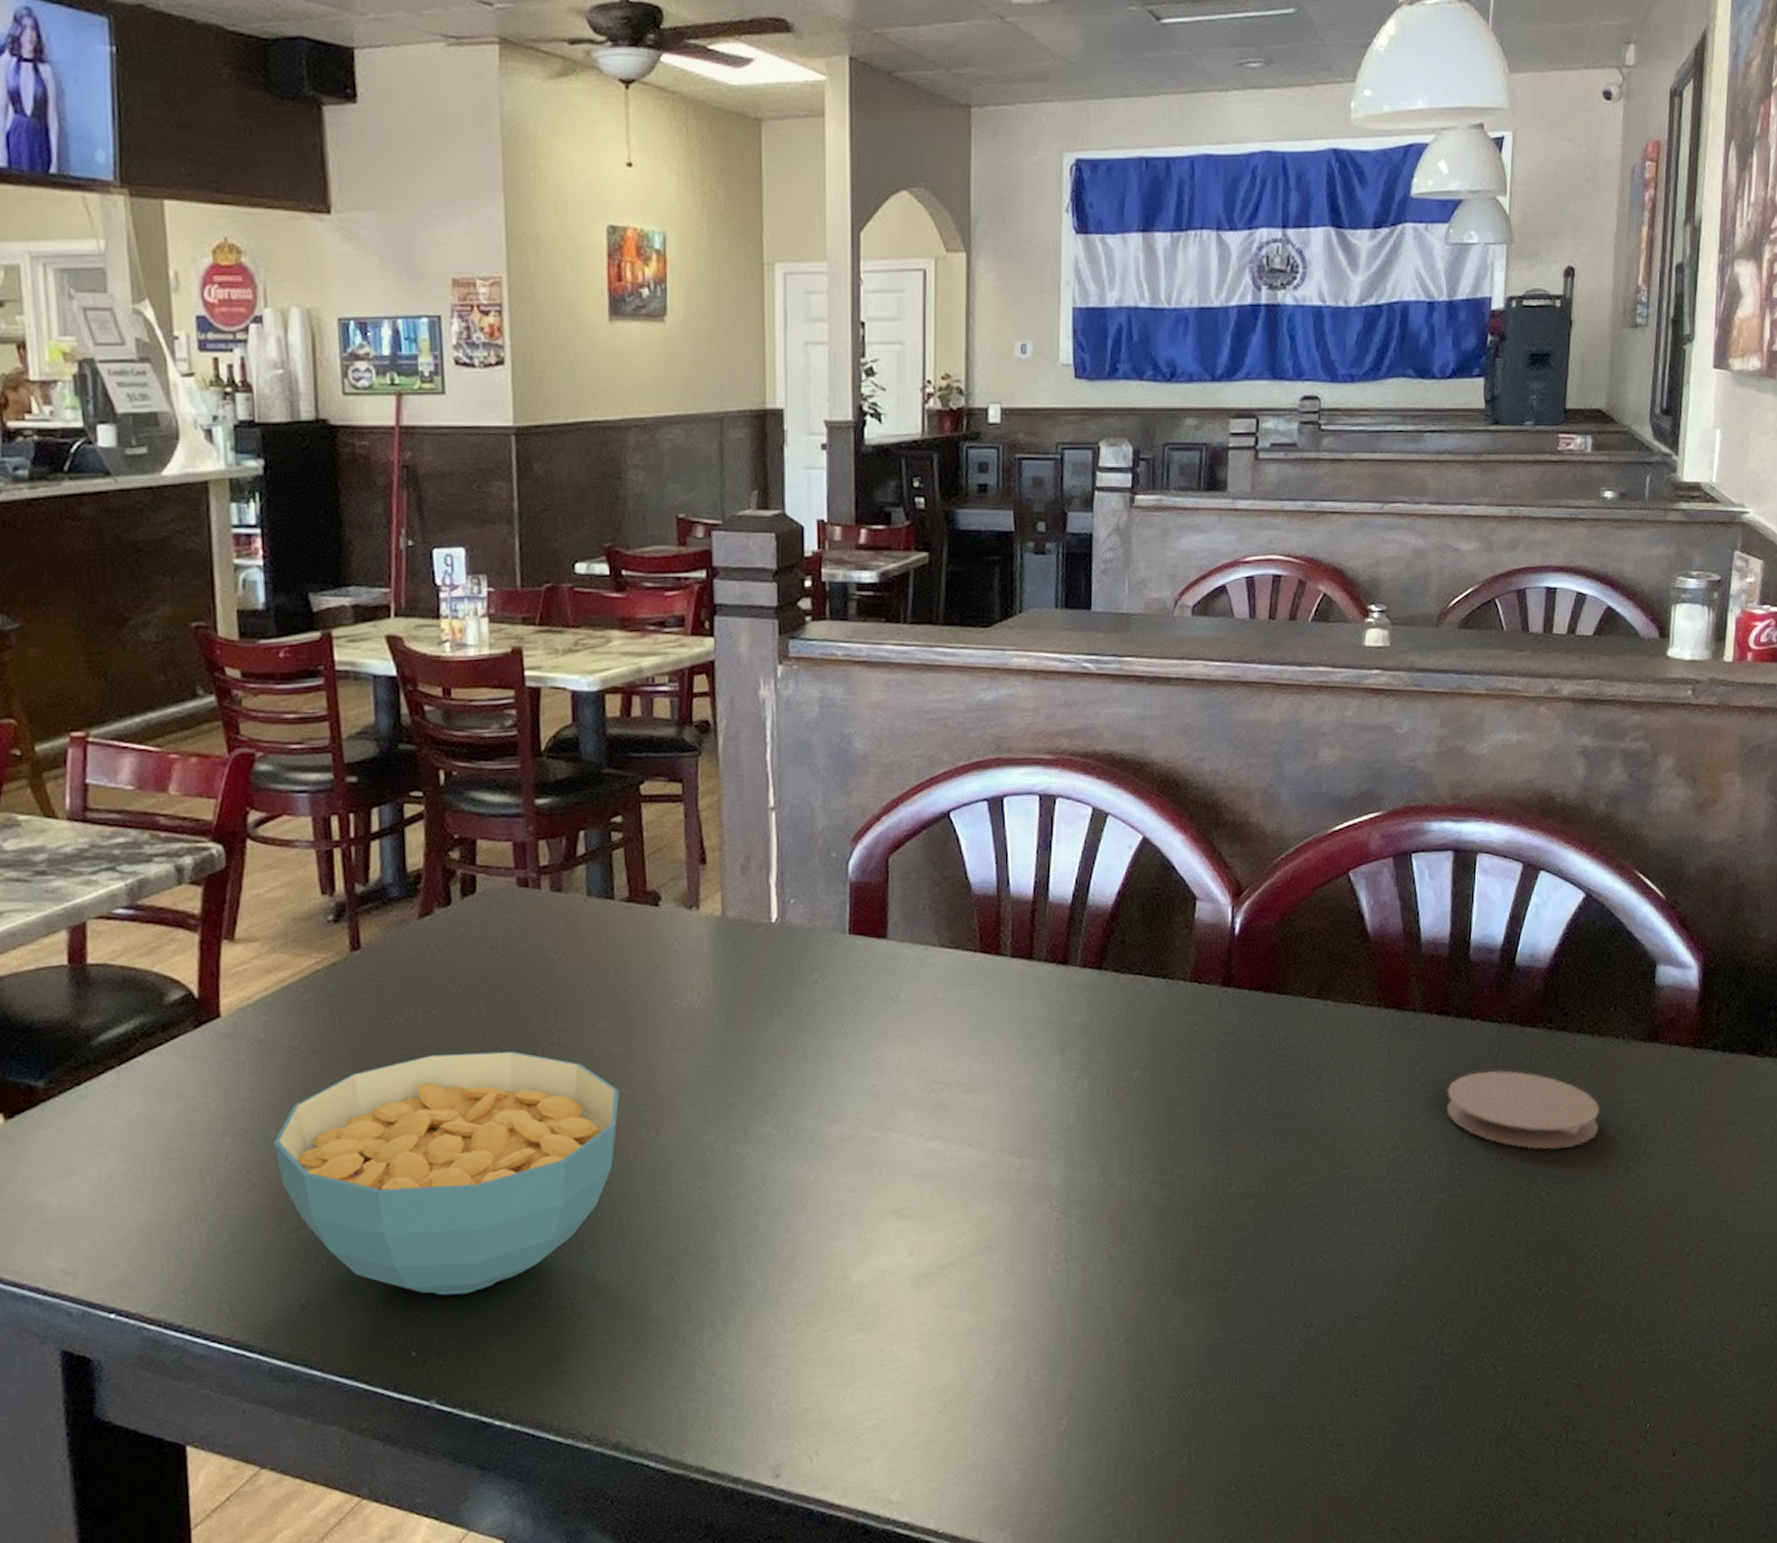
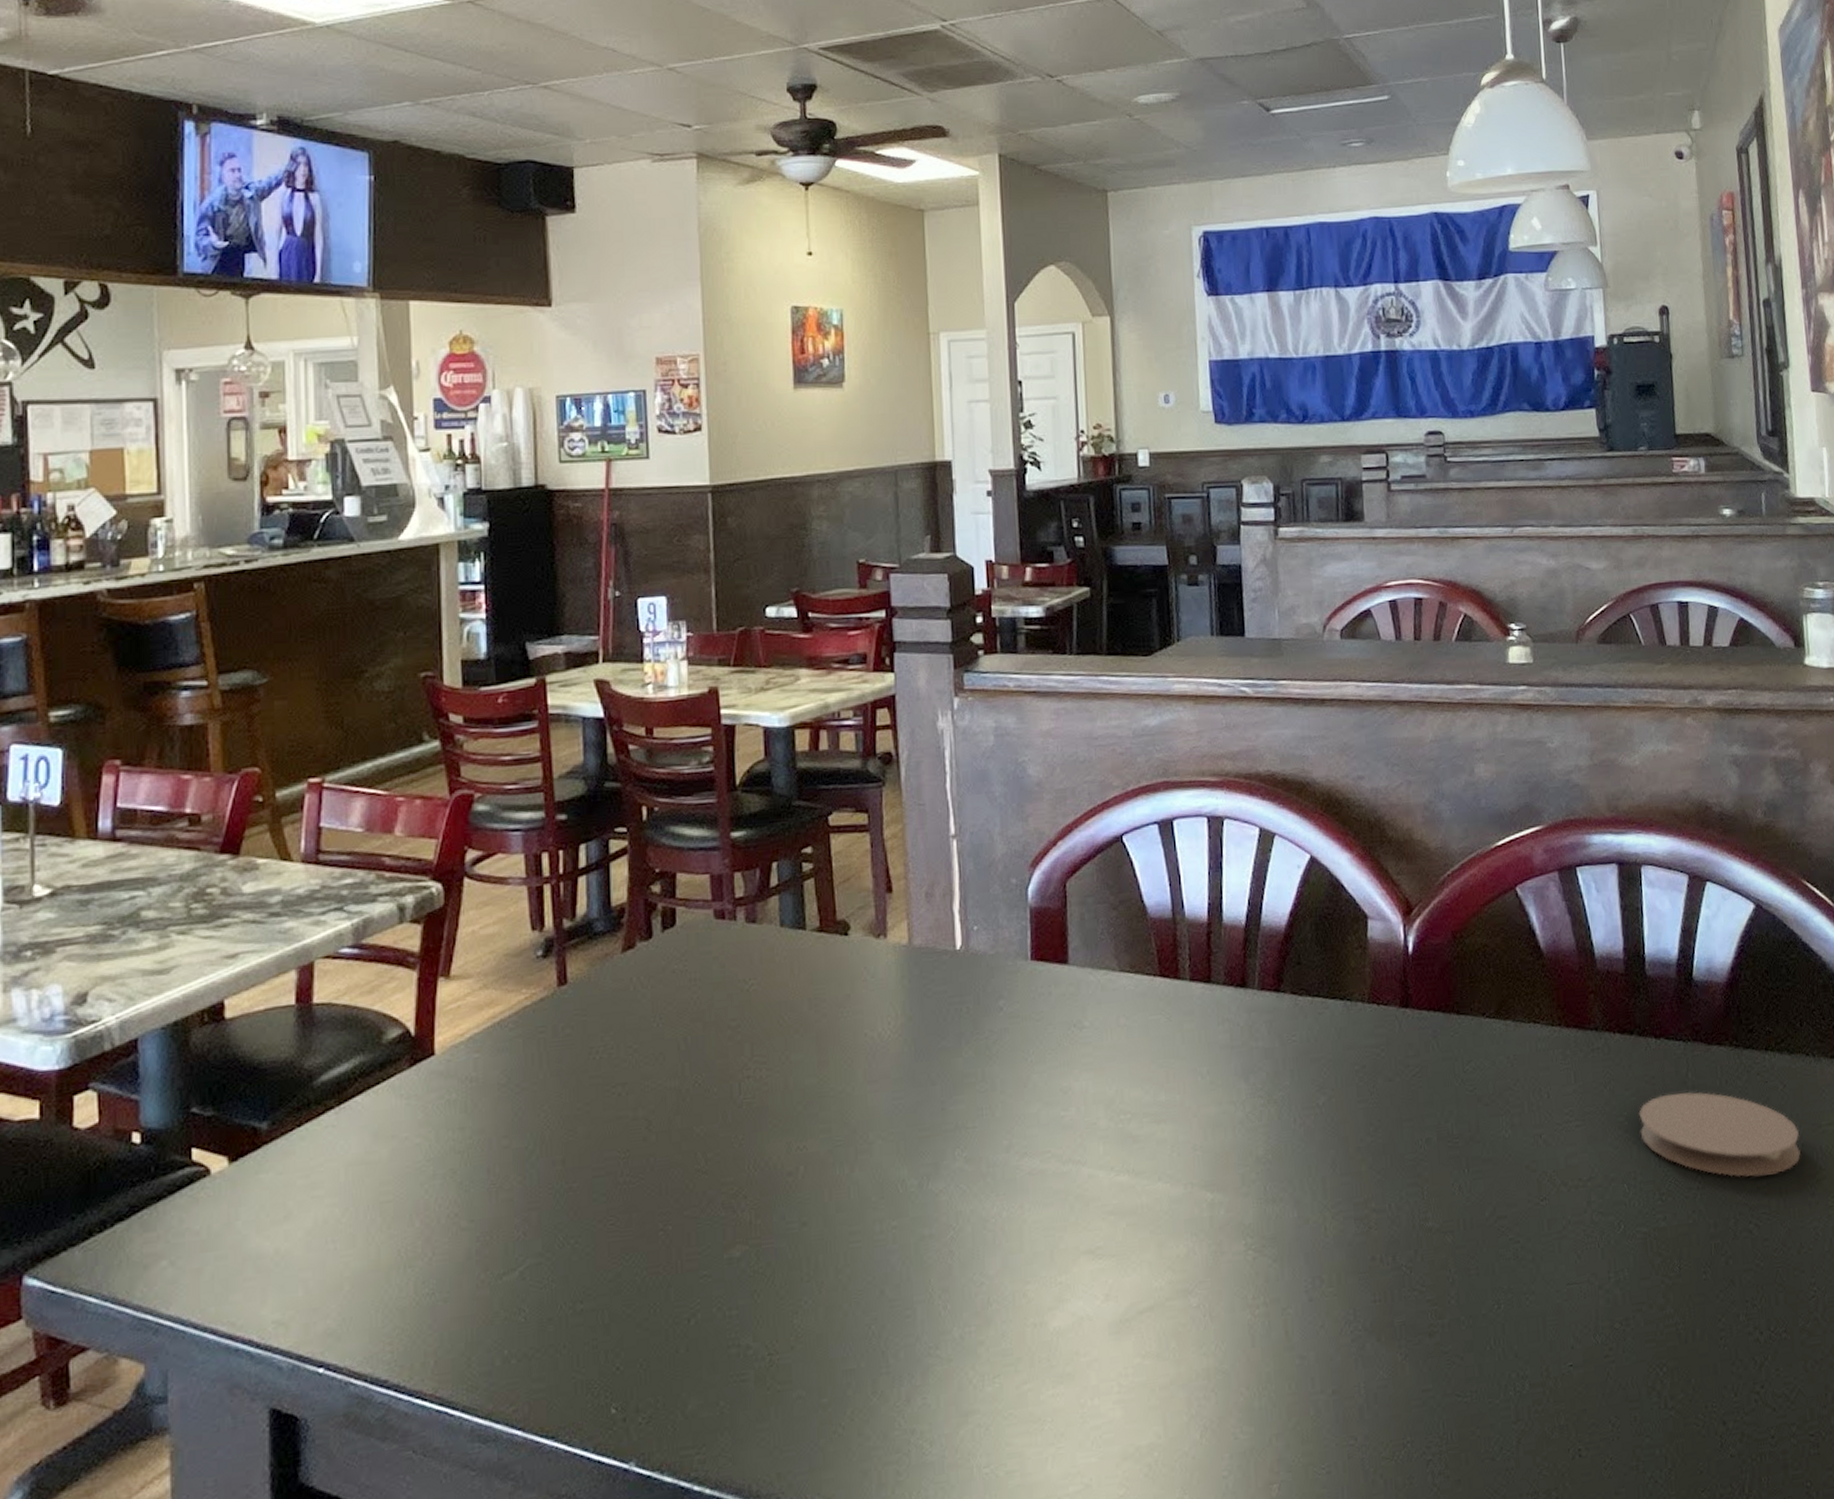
cereal bowl: present [274,1051,619,1296] -> none [482,1085,814,1347]

